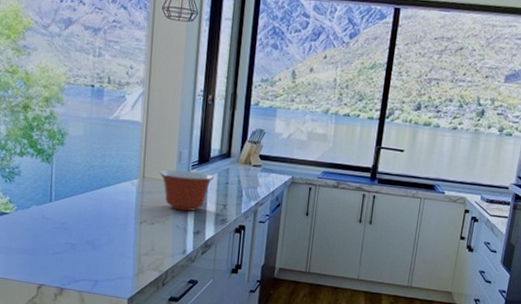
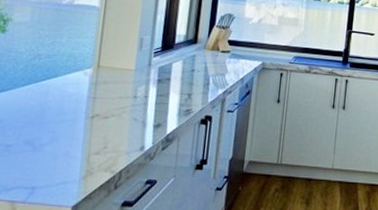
mixing bowl: present [159,170,215,212] -> none [116,57,179,103]

